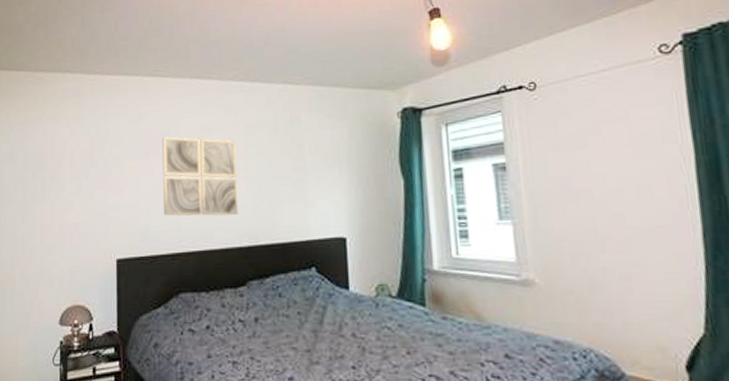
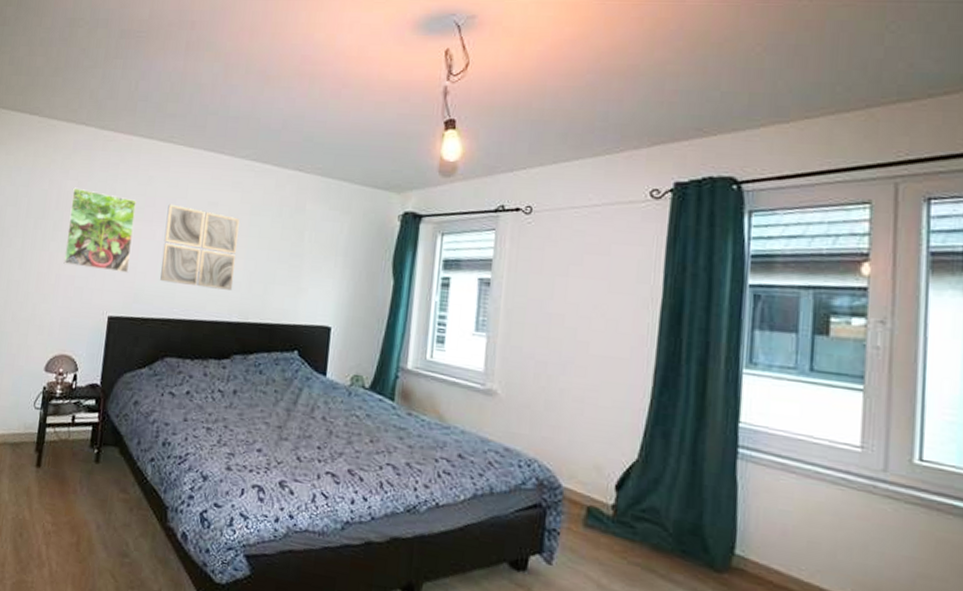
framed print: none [66,134,132,213] -> present [63,187,137,273]

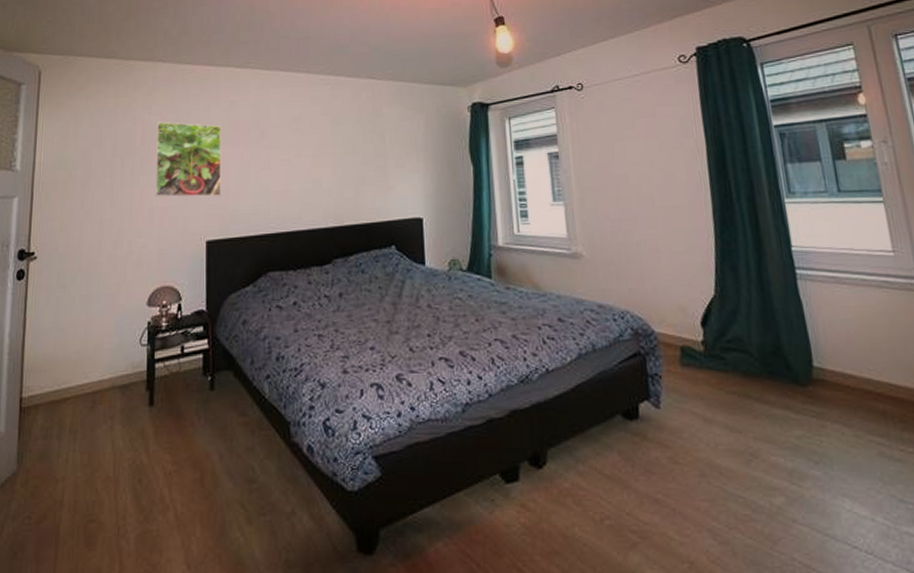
wall art: present [160,204,240,290] -> none [252,124,325,199]

